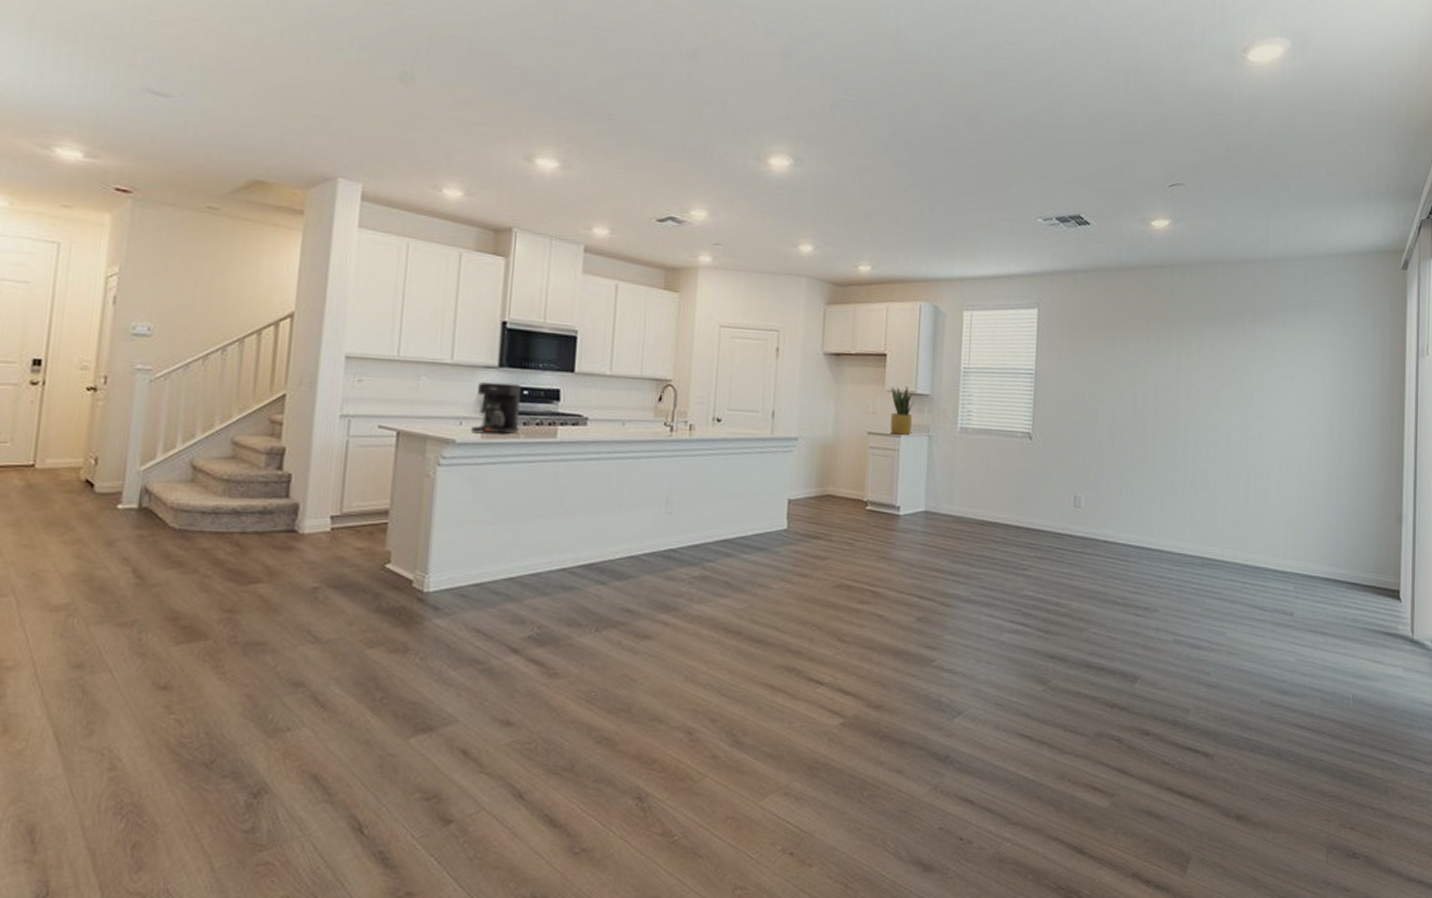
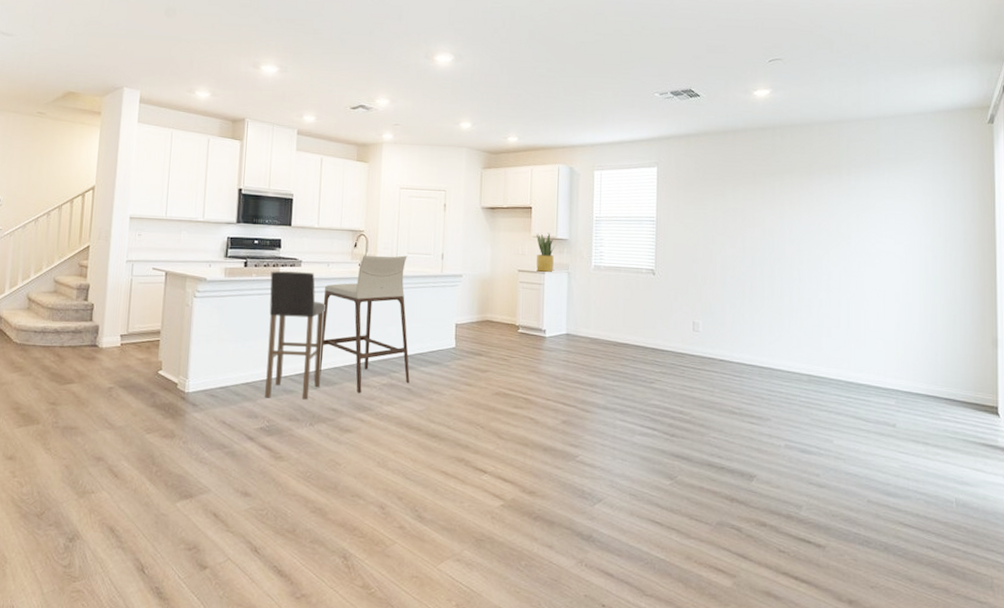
coffee maker: present [470,382,521,435] -> none [217,235,253,274]
bar stool: none [535,431,620,599] -> present [265,271,326,400]
bar stool: none [610,411,729,590] -> present [320,255,410,394]

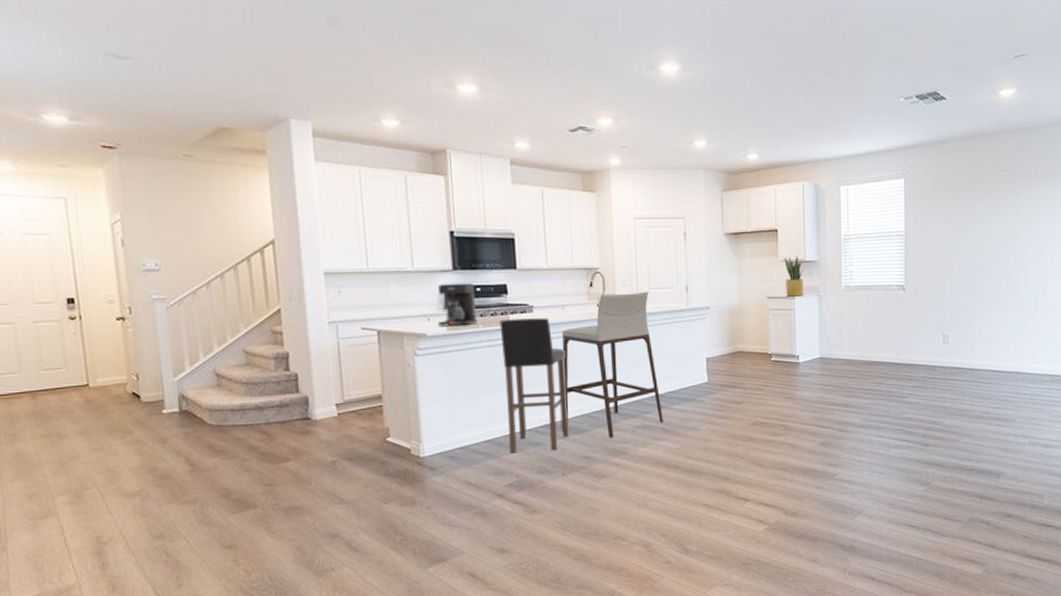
coffee maker: none [217,235,253,274] -> present [437,283,477,327]

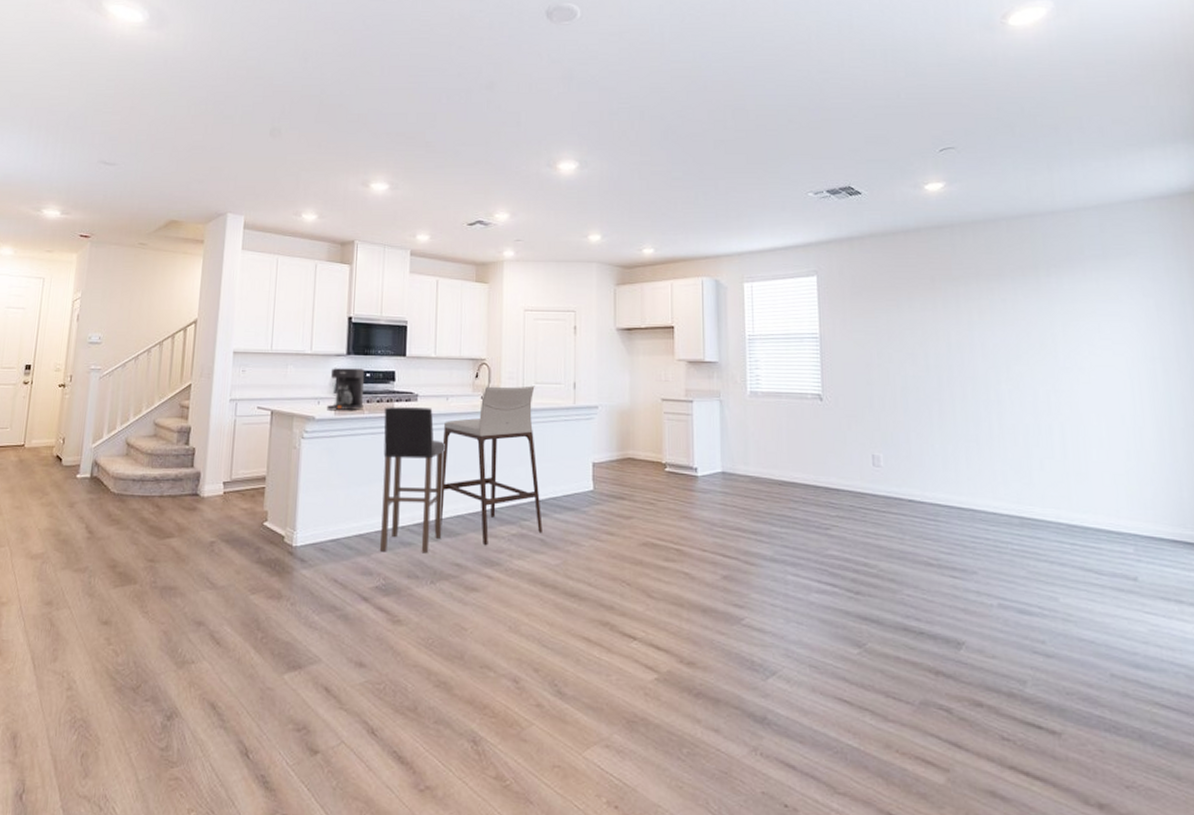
planter: present [784,255,804,297] -> none [681,355,703,400]

